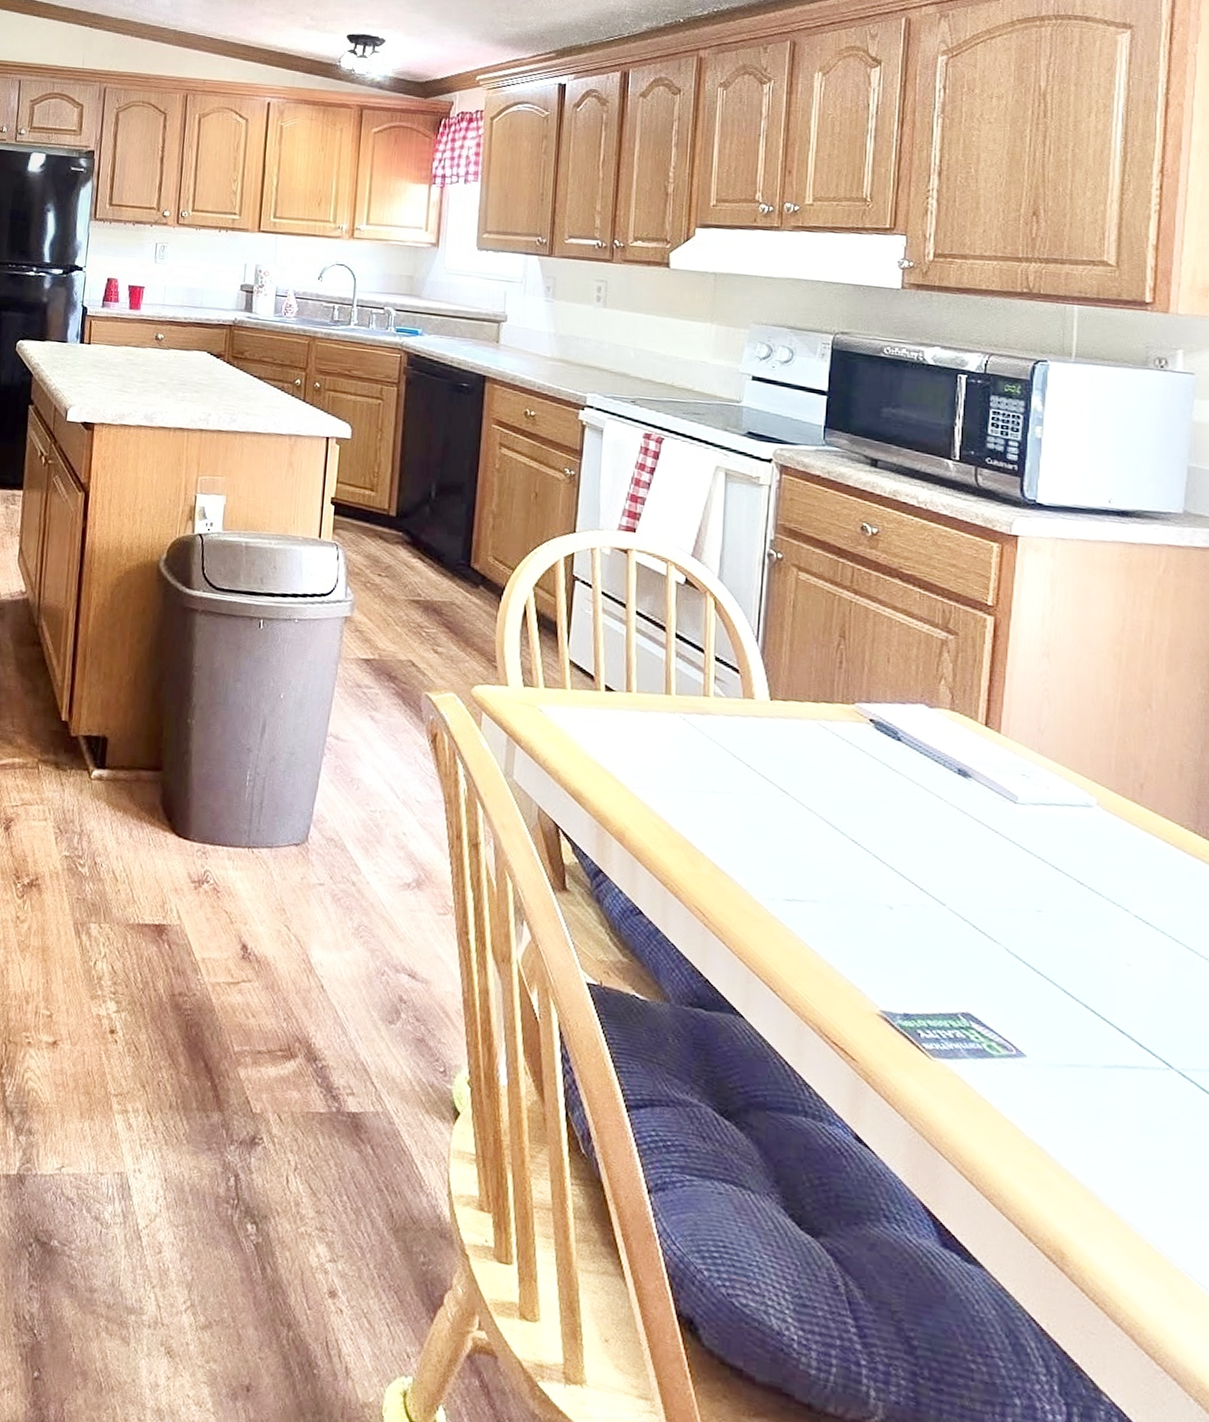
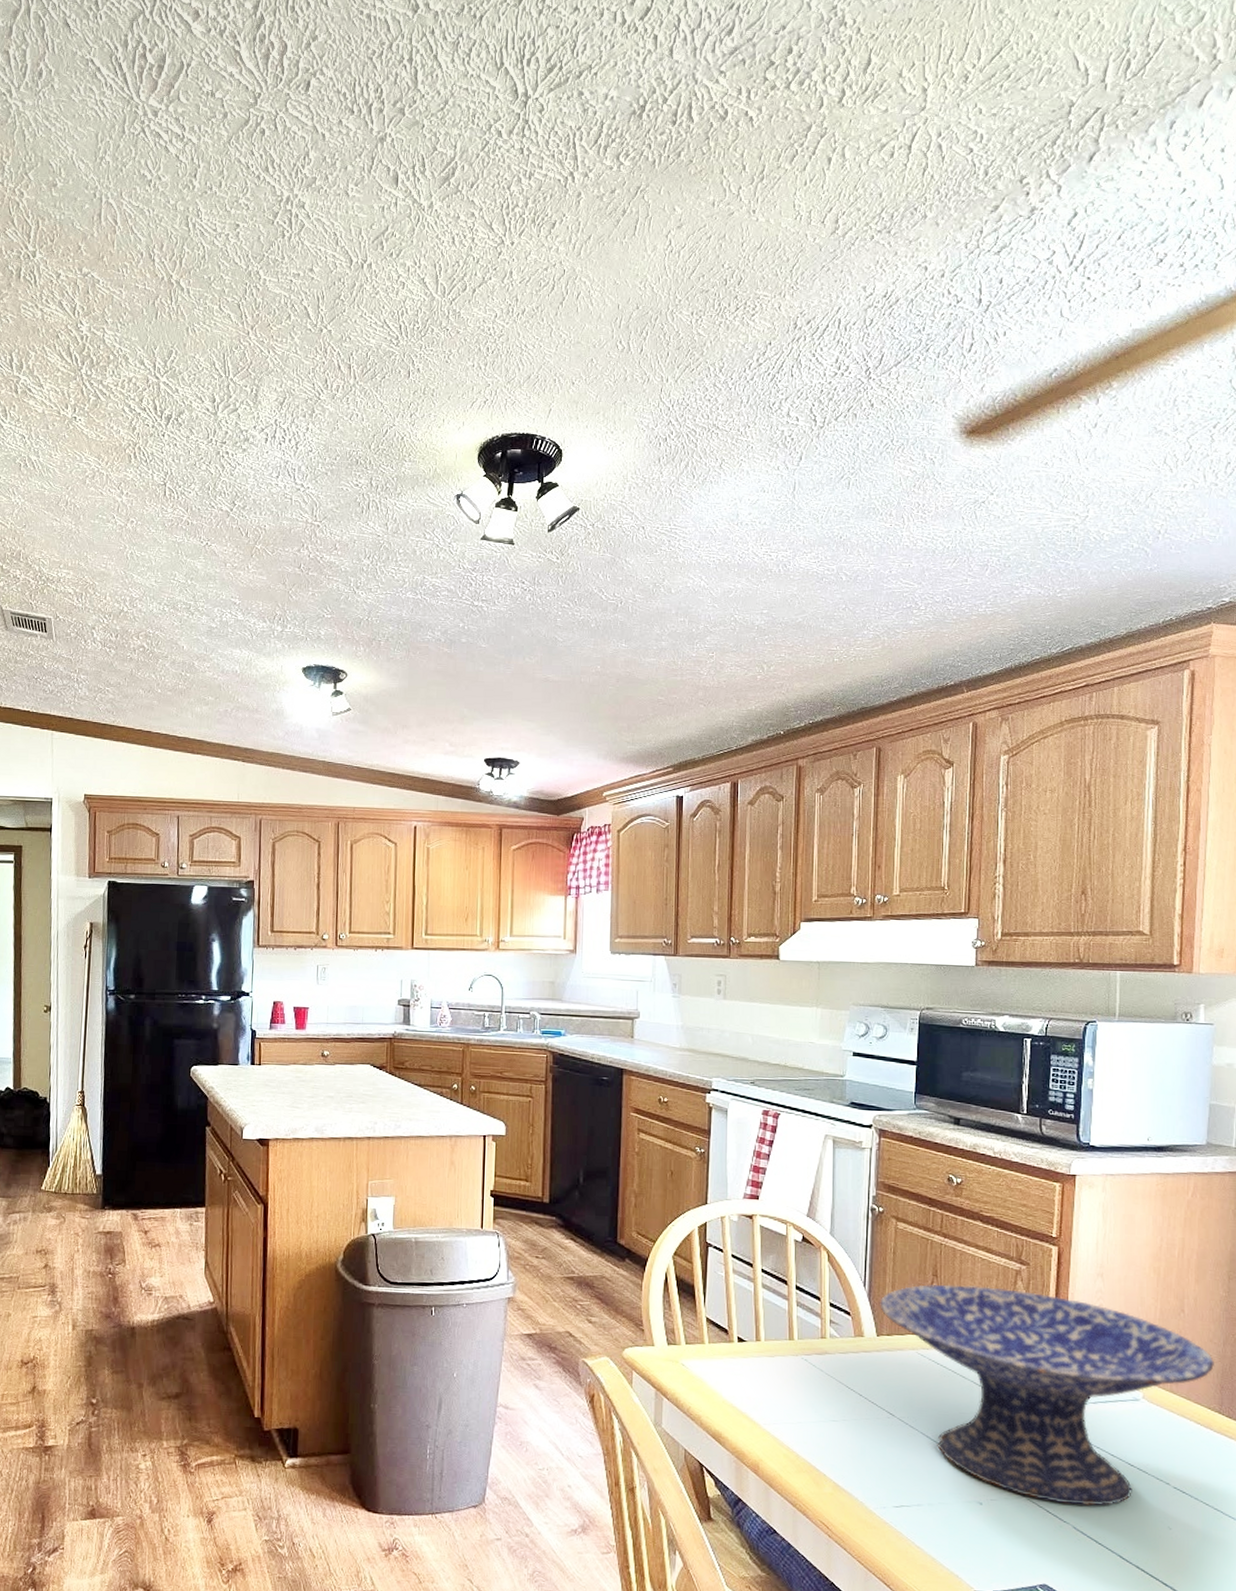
decorative bowl: none [775,646,1189,928] -> present [880,1284,1214,1506]

